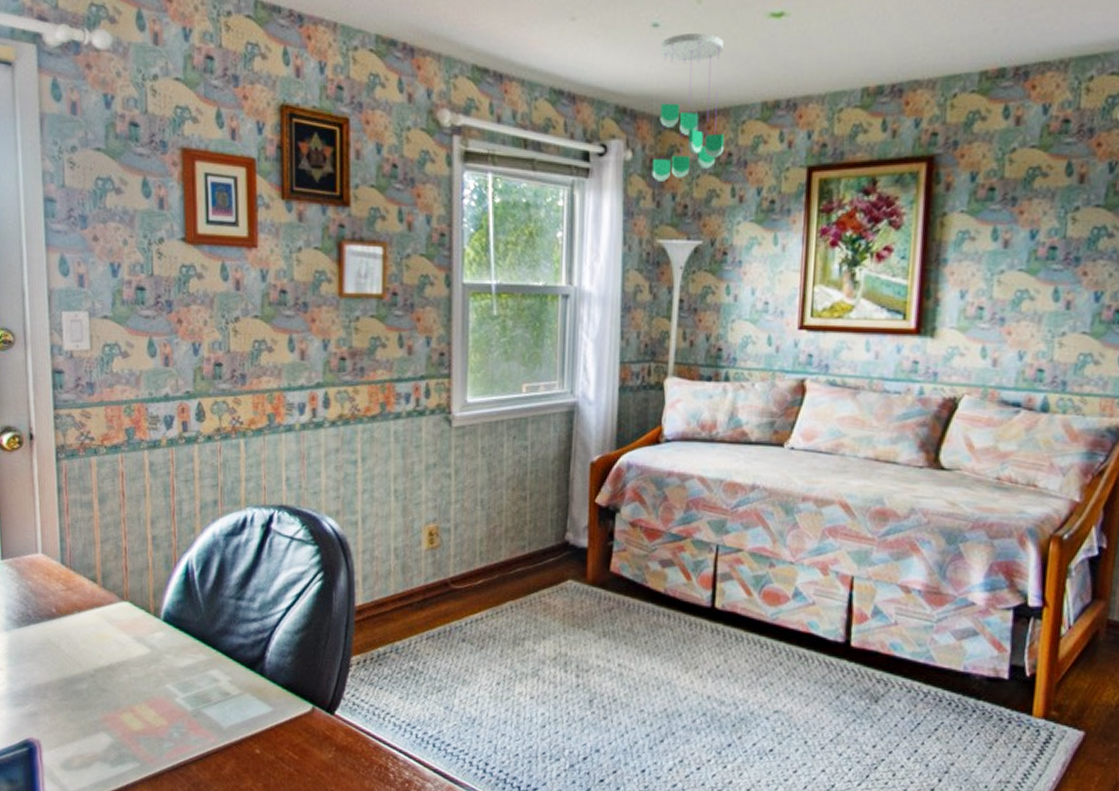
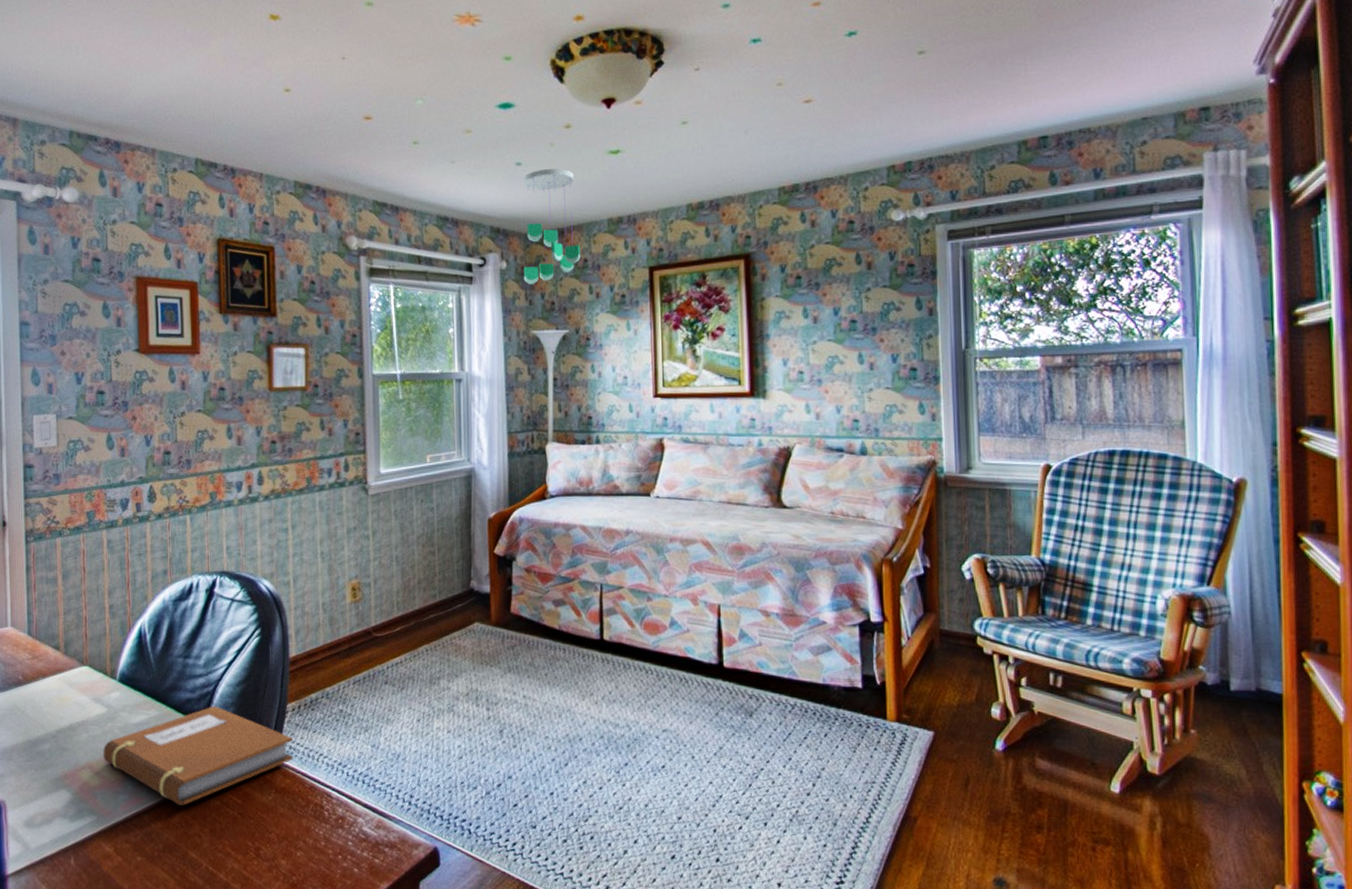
notebook: none [146,653,356,758] -> present [103,706,293,806]

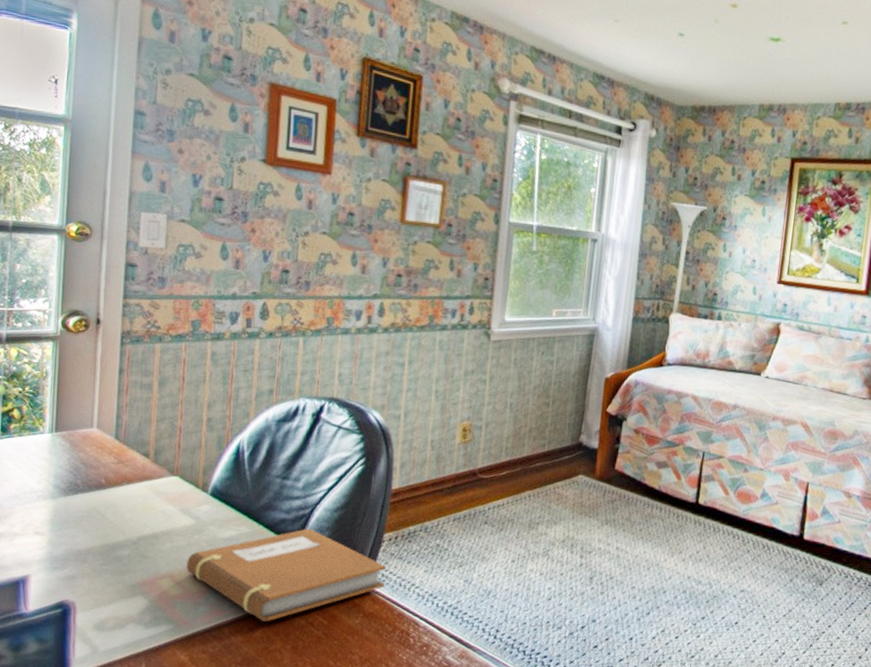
ceiling mobile: present [523,168,581,284] -> none [670,44,734,157]

